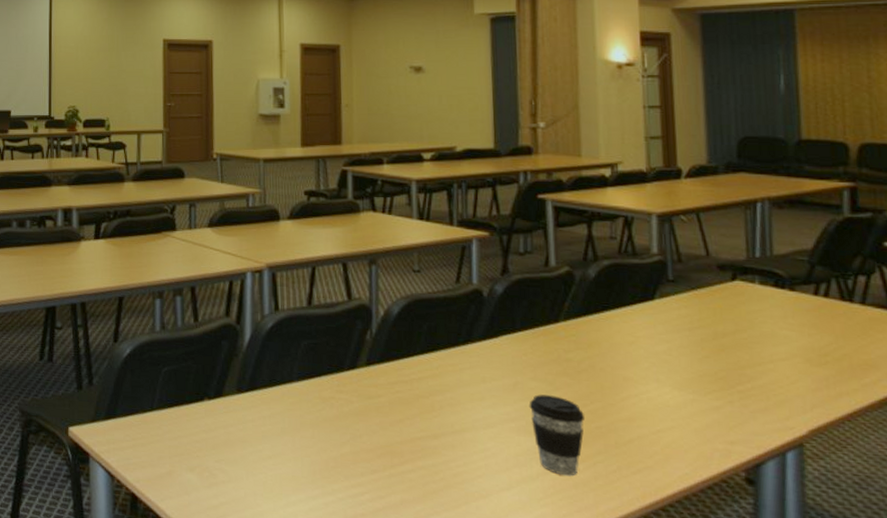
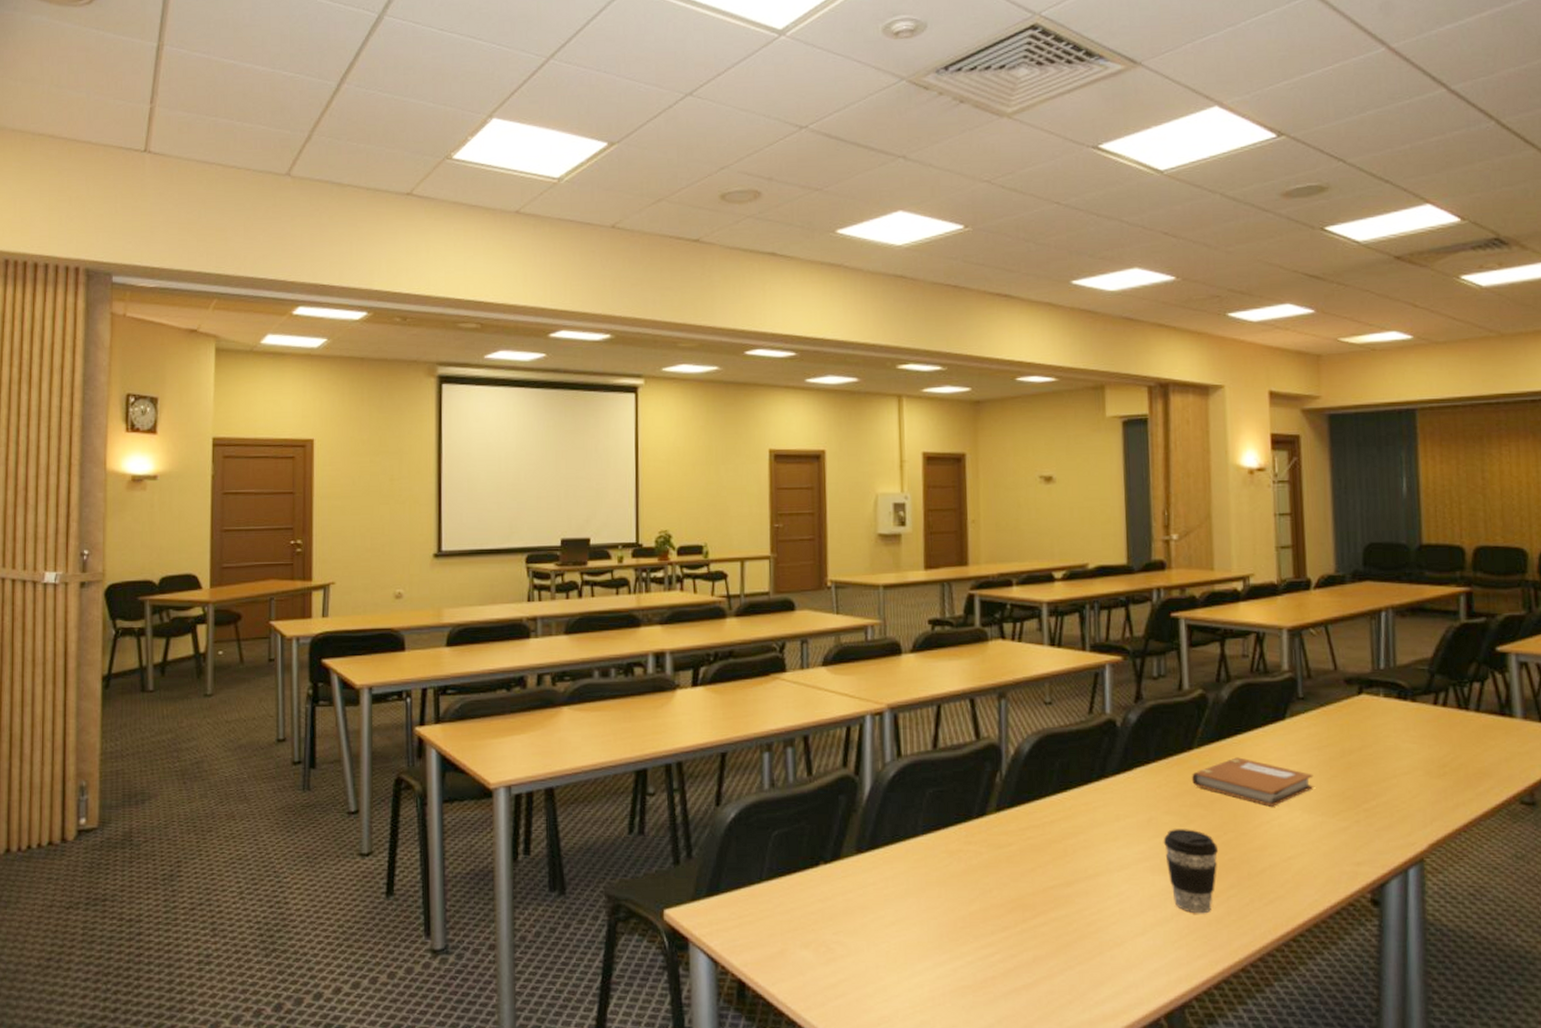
notebook: none [558,332,685,381] -> present [1192,757,1314,807]

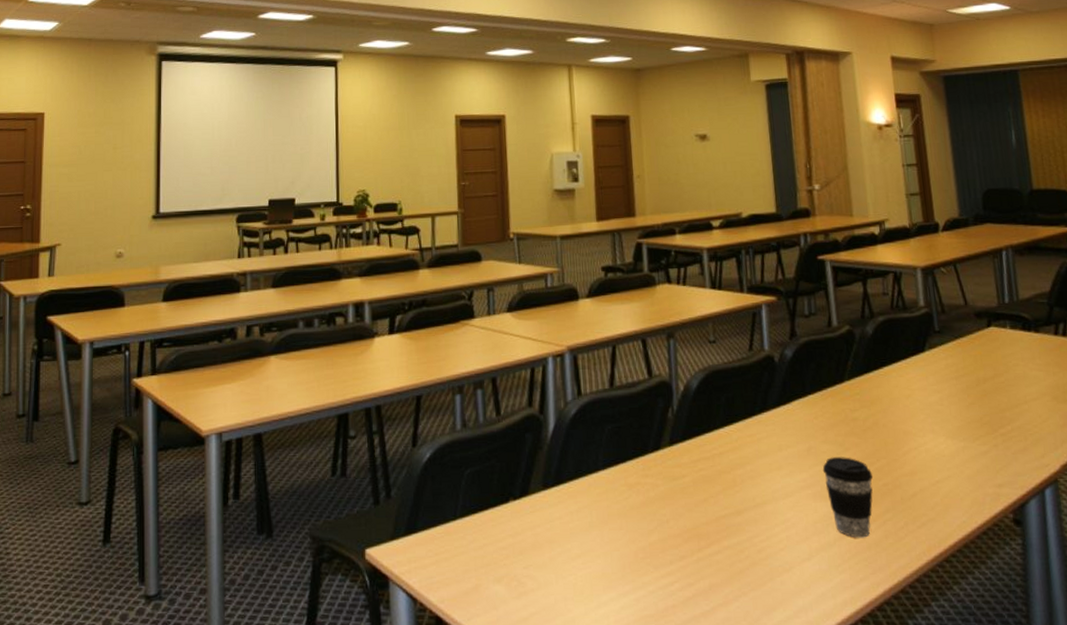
notebook: present [1192,757,1314,807] -> none [845,388,955,434]

